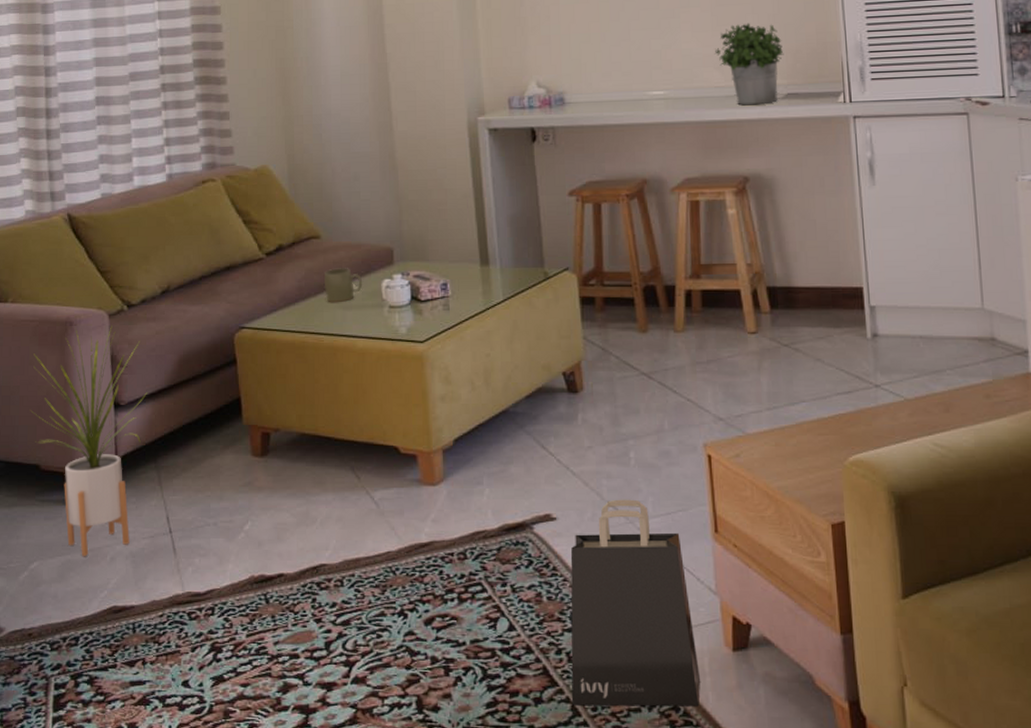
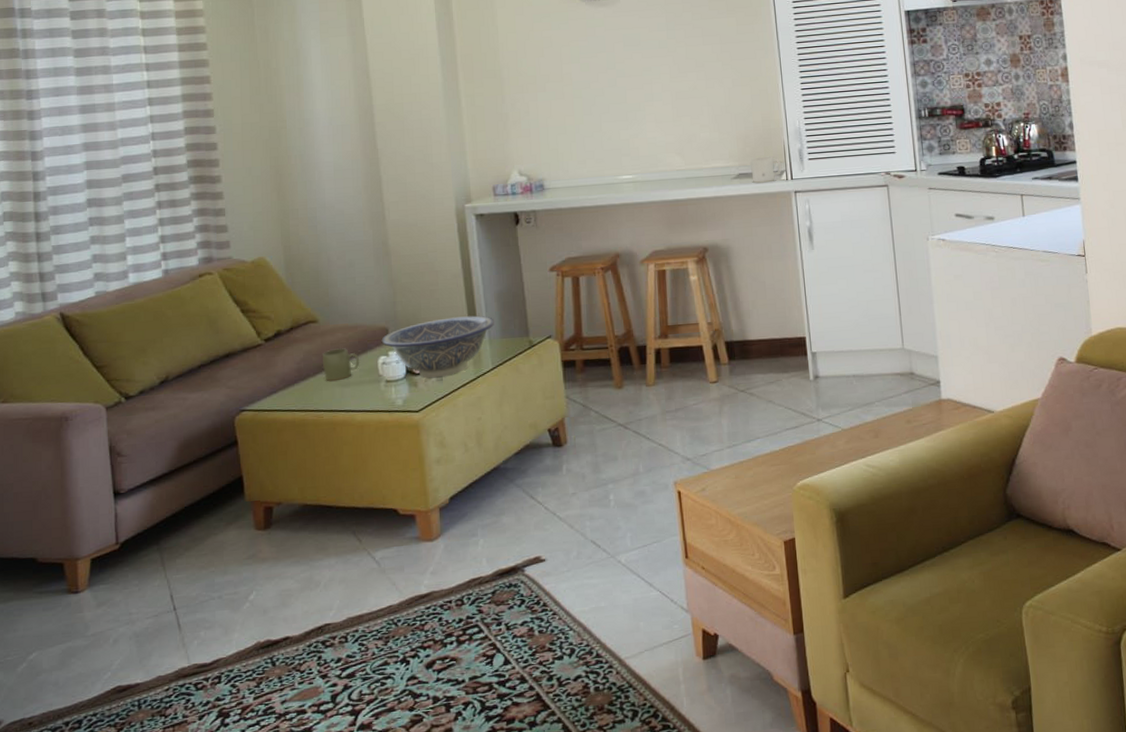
house plant: present [31,327,148,557] -> none [26,419,149,643]
decorative bowl: none [385,240,508,307] -> present [381,315,495,378]
shopping bag: present [570,499,700,707] -> none [558,536,676,725]
potted plant: present [715,22,784,106] -> none [676,113,735,186]
mug: none [800,74,839,106] -> present [749,156,782,184]

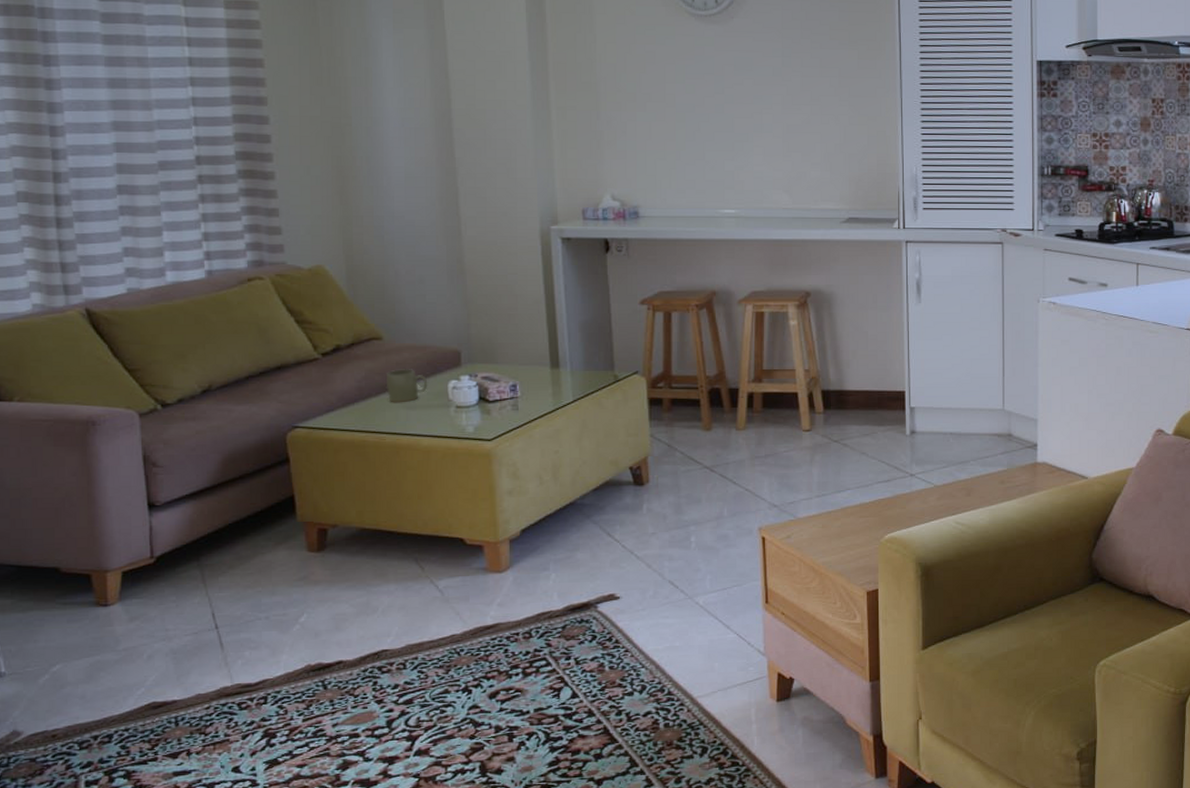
decorative bowl: present [381,315,495,378] -> none [452,345,578,407]
mug: present [749,156,782,184] -> none [861,202,895,230]

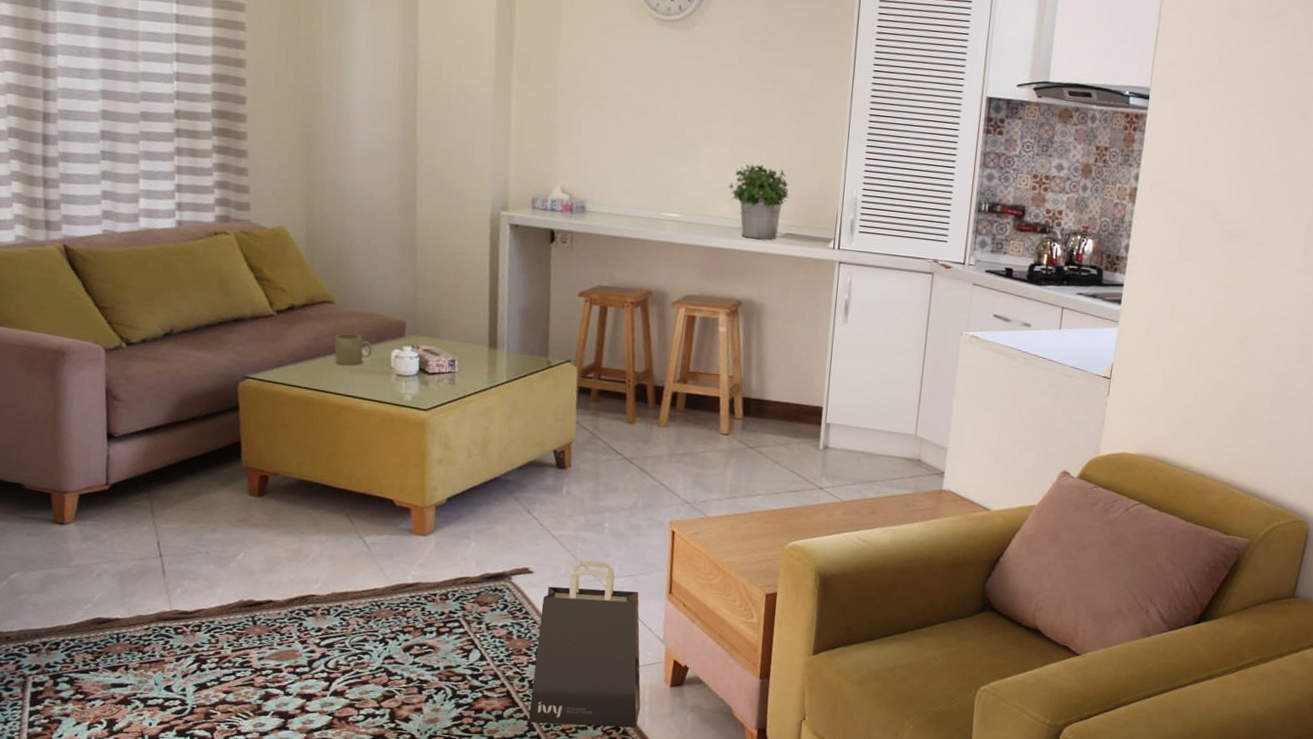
shopping bag: none [629,578,747,758] -> present [528,560,641,728]
potted plant: none [785,150,848,227] -> present [729,164,789,240]

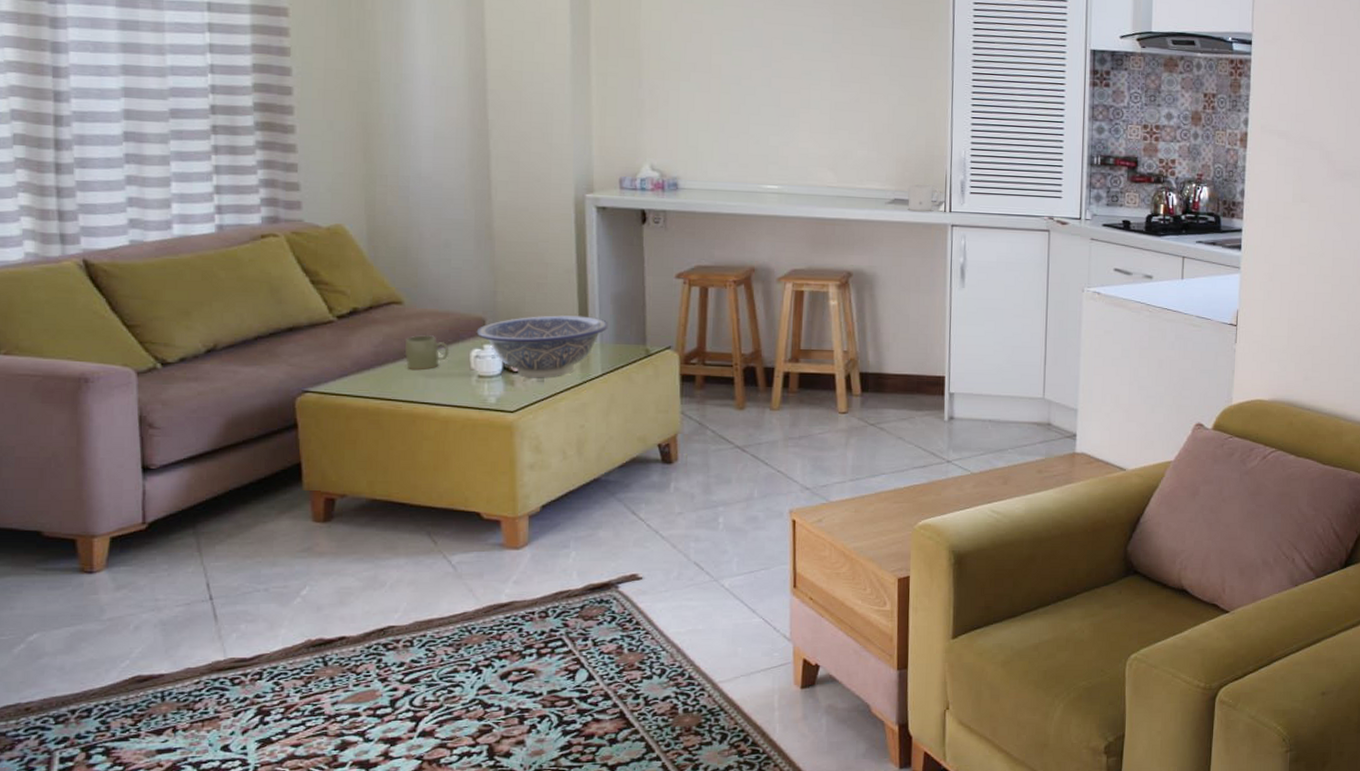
decorative bowl: none [397,323,516,381] -> present [476,315,609,378]
shopping bag: present [528,560,641,728] -> none [645,560,769,743]
potted plant: present [729,164,789,240] -> none [830,129,895,207]
mug: none [798,220,831,248] -> present [907,183,941,212]

